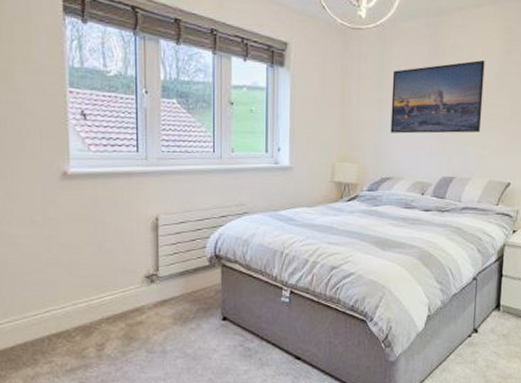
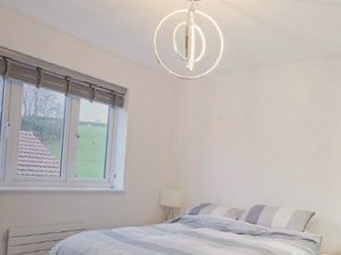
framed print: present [390,60,485,134] -> none [210,107,293,168]

